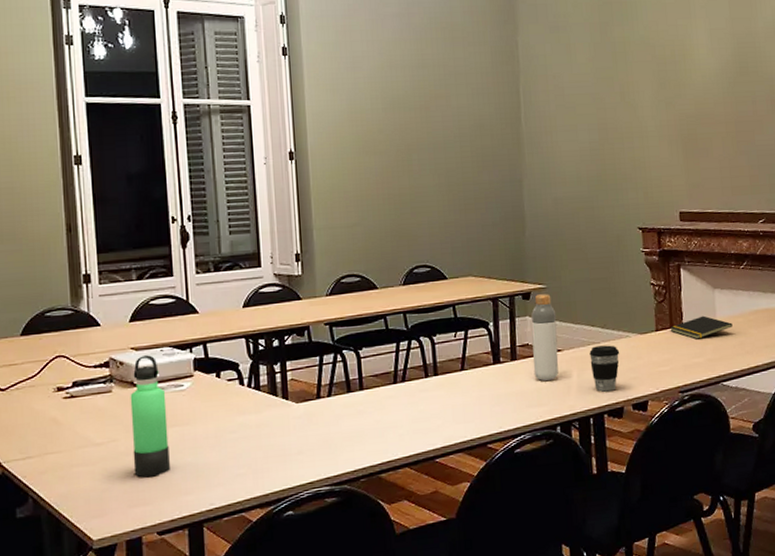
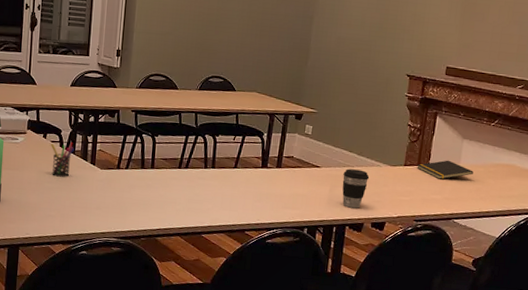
pen holder: none [226,377,259,424] -> present [50,142,74,178]
bottle: present [531,294,559,381] -> none [293,117,322,190]

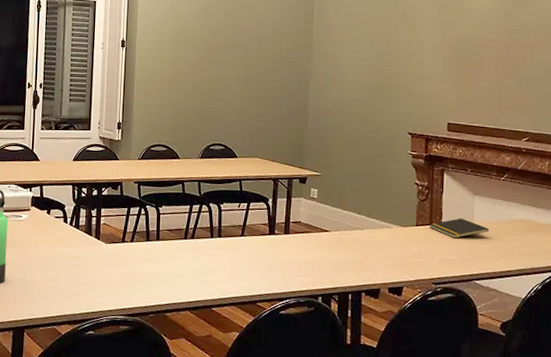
pen holder: present [50,142,74,178] -> none [54,217,78,254]
coffee cup: present [342,169,370,209] -> none [353,232,381,273]

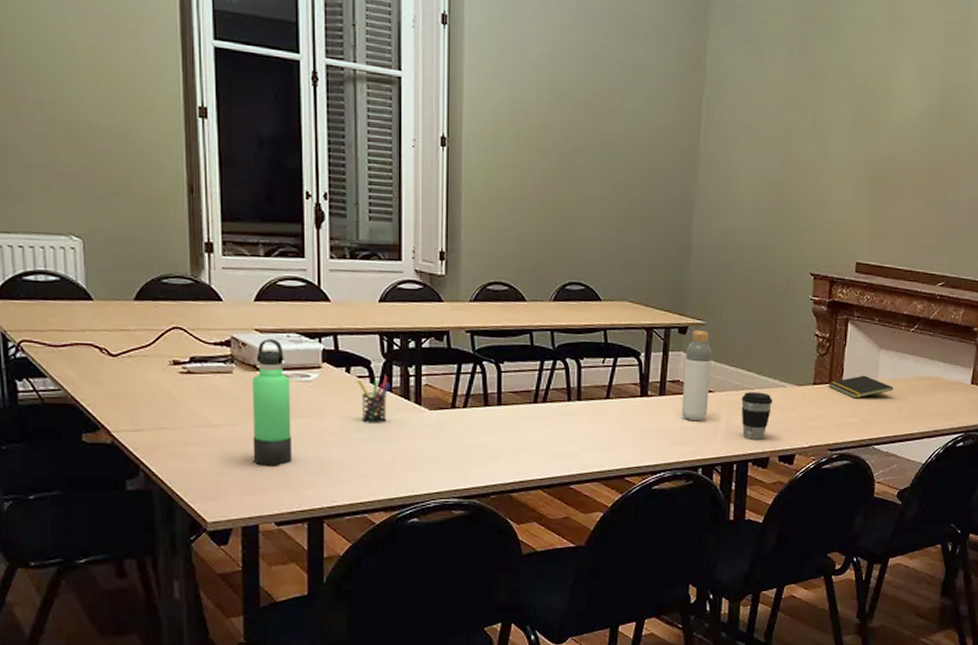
pen holder: none [54,217,78,254] -> present [356,377,391,424]
bottle: none [303,180,328,255] -> present [681,330,712,420]
coffee cup: none [353,232,381,273] -> present [741,392,773,440]

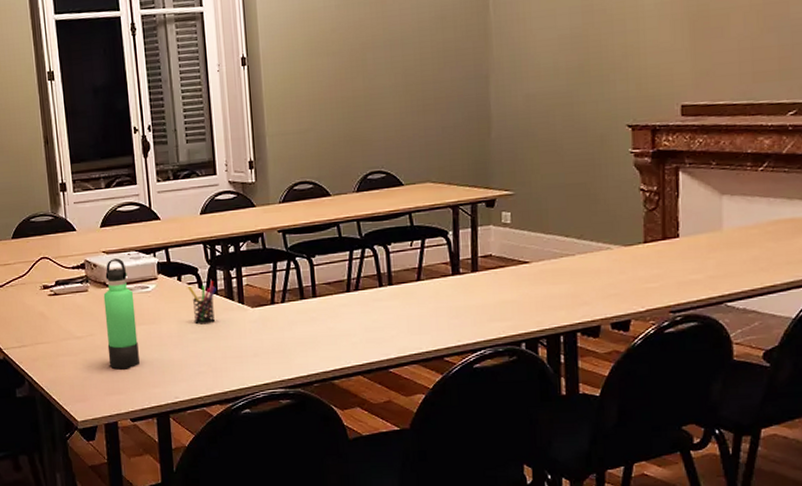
bottle: present [681,330,712,420] -> none [495,201,526,294]
coffee cup: present [741,392,773,440] -> none [562,257,599,309]
notepad: present [828,375,893,399] -> none [662,226,744,253]

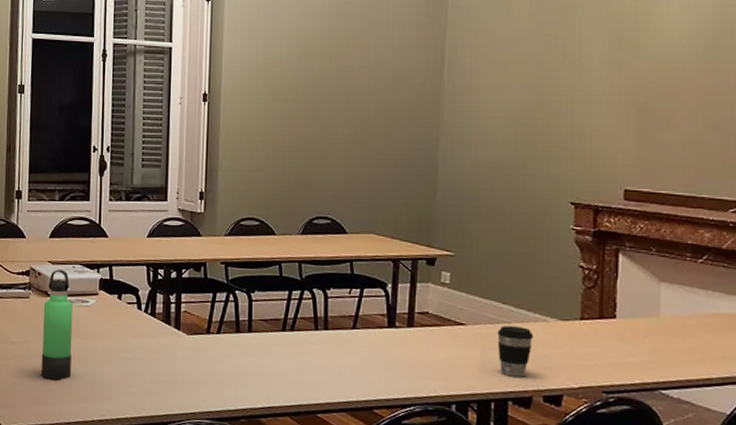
pen holder: present [187,281,216,325] -> none [126,303,155,346]
coffee cup: none [562,257,599,309] -> present [497,326,534,377]

